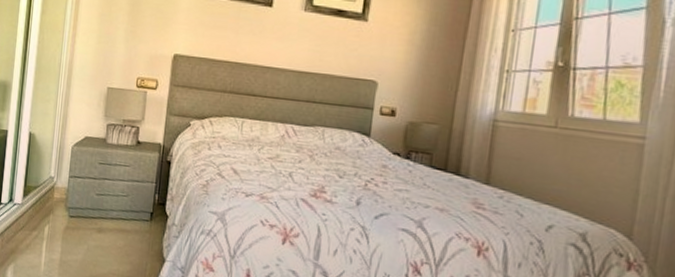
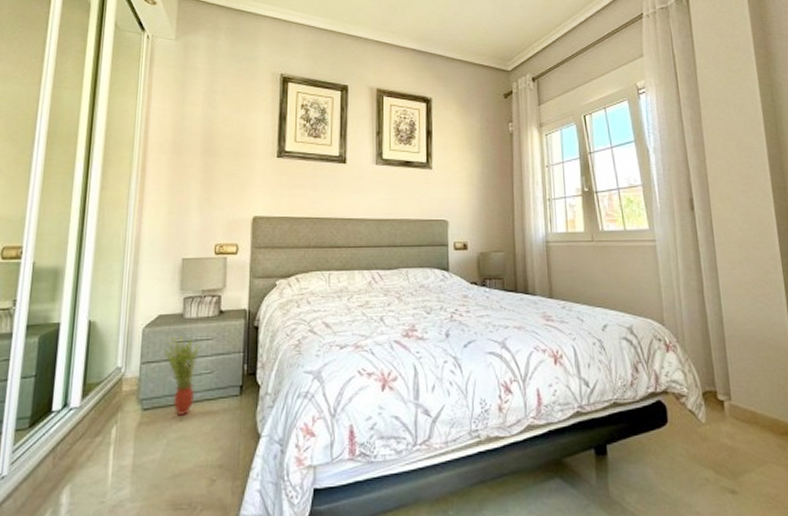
potted plant: none [88,159,119,229] -> present [164,336,200,415]

